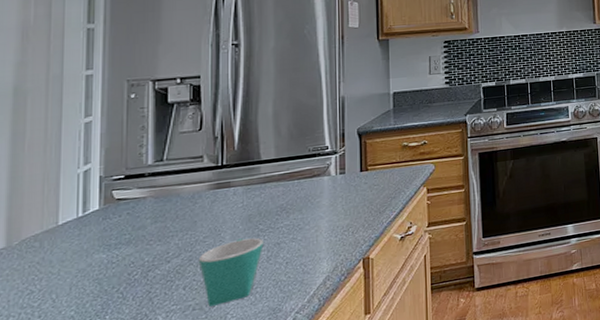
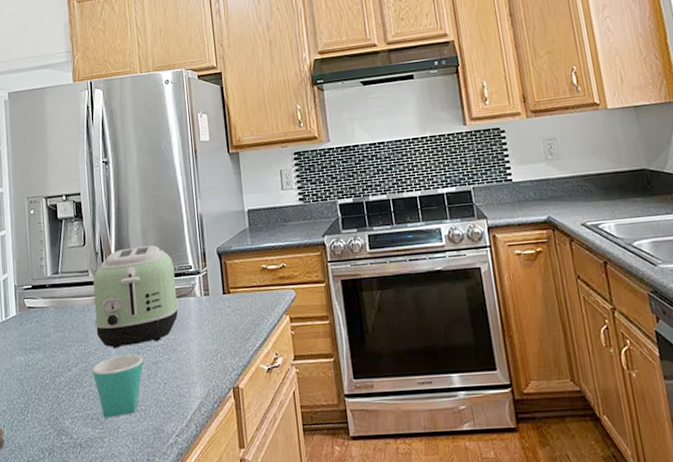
toaster: none [206,128,311,234] -> present [93,245,179,348]

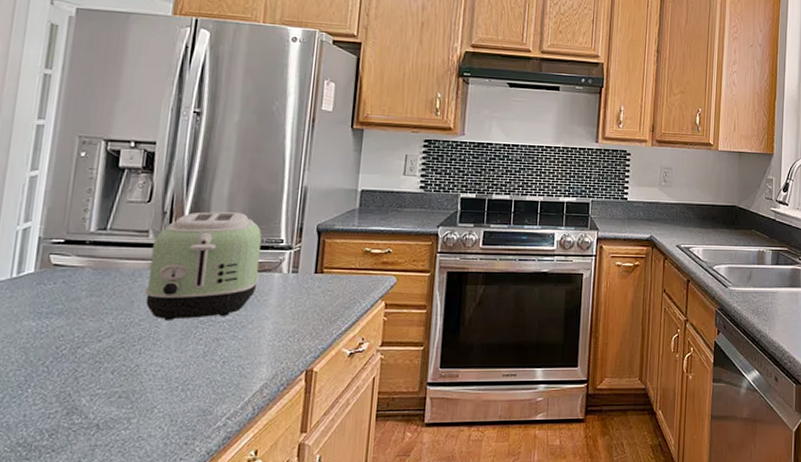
mug: present [92,354,144,418] -> none [130,327,202,397]

